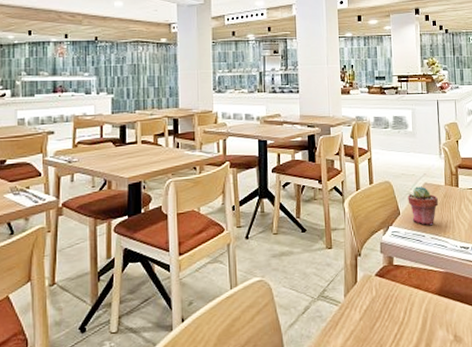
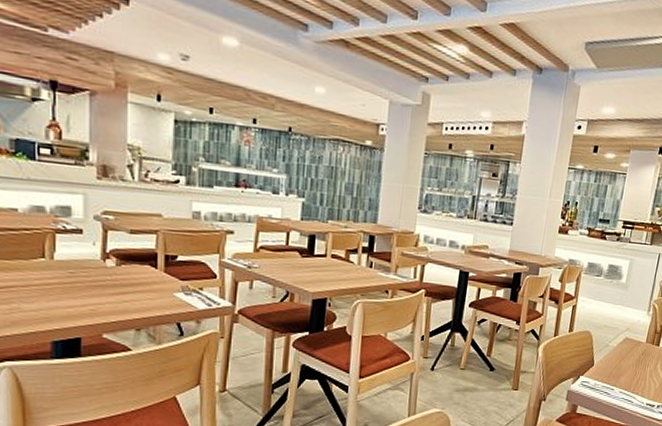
potted succulent: present [407,186,438,225] -> none [604,340,636,380]

